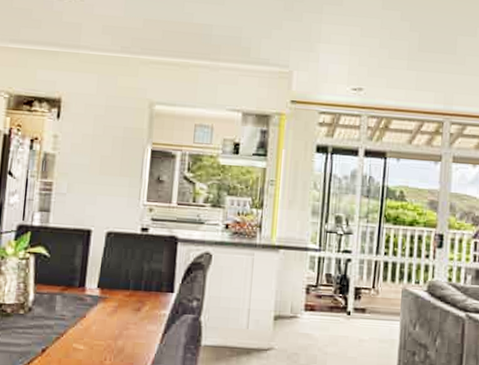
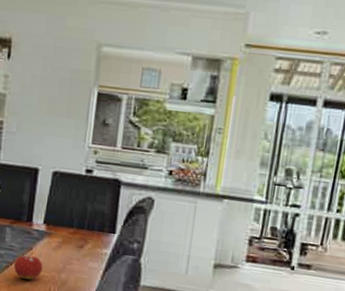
fruit: none [65,320,97,350] -> present [13,253,43,280]

